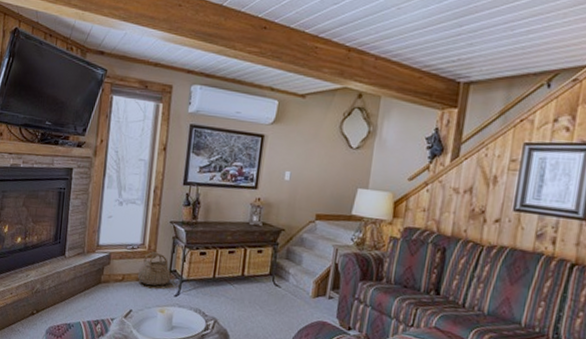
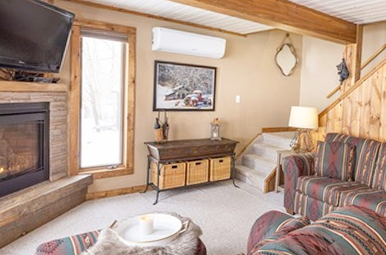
basket: present [137,251,171,286] -> none [119,169,149,198]

